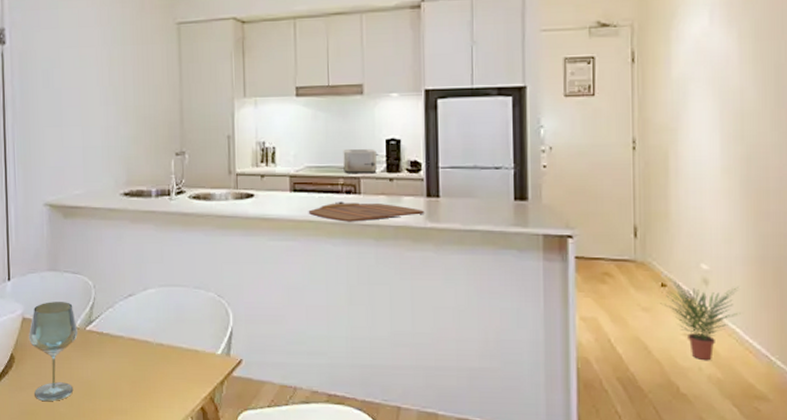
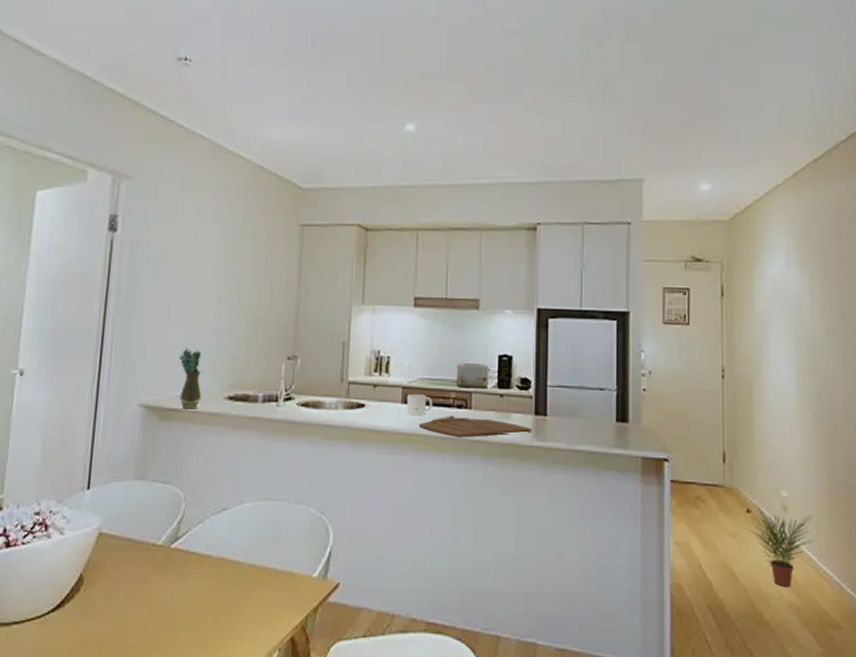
wine glass: present [29,302,78,402] -> none [102,514,161,632]
vase: none [75,149,100,206] -> present [178,347,202,409]
mug: none [294,181,321,203] -> present [406,393,432,416]

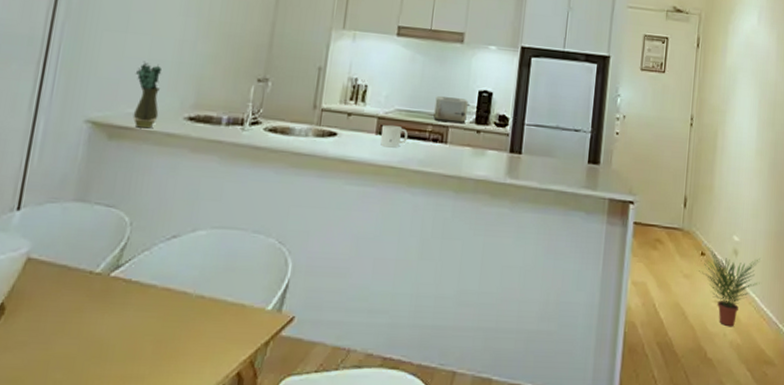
cutting board: present [418,415,532,438] -> none [391,149,505,172]

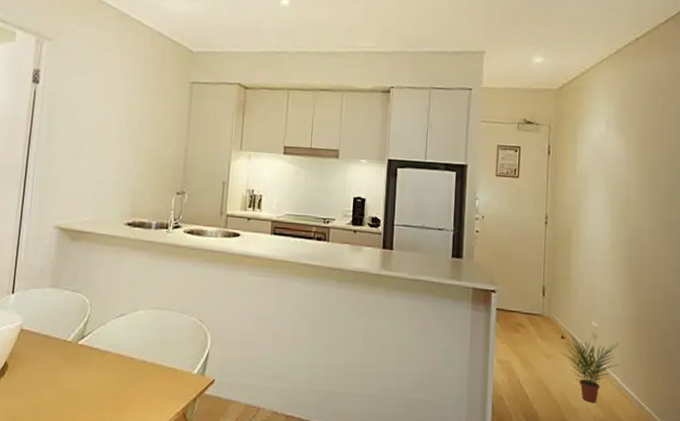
vase: present [132,61,163,129] -> none [87,181,107,232]
mug: present [380,124,408,148] -> none [274,226,296,246]
toaster: present [433,95,470,124] -> none [317,202,347,225]

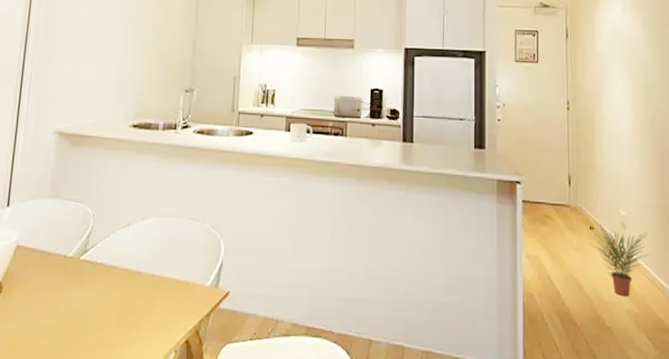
mug: none [274,226,296,246] -> present [289,122,312,143]
toaster: none [317,202,347,225] -> present [333,95,364,119]

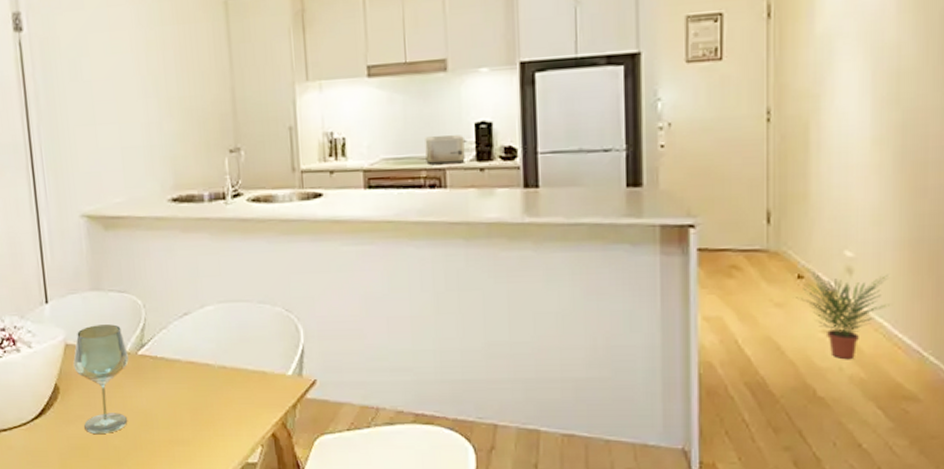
wine glass: none [18,229,72,335] -> present [73,324,129,435]
mug: present [289,122,312,143] -> none [369,176,400,201]

